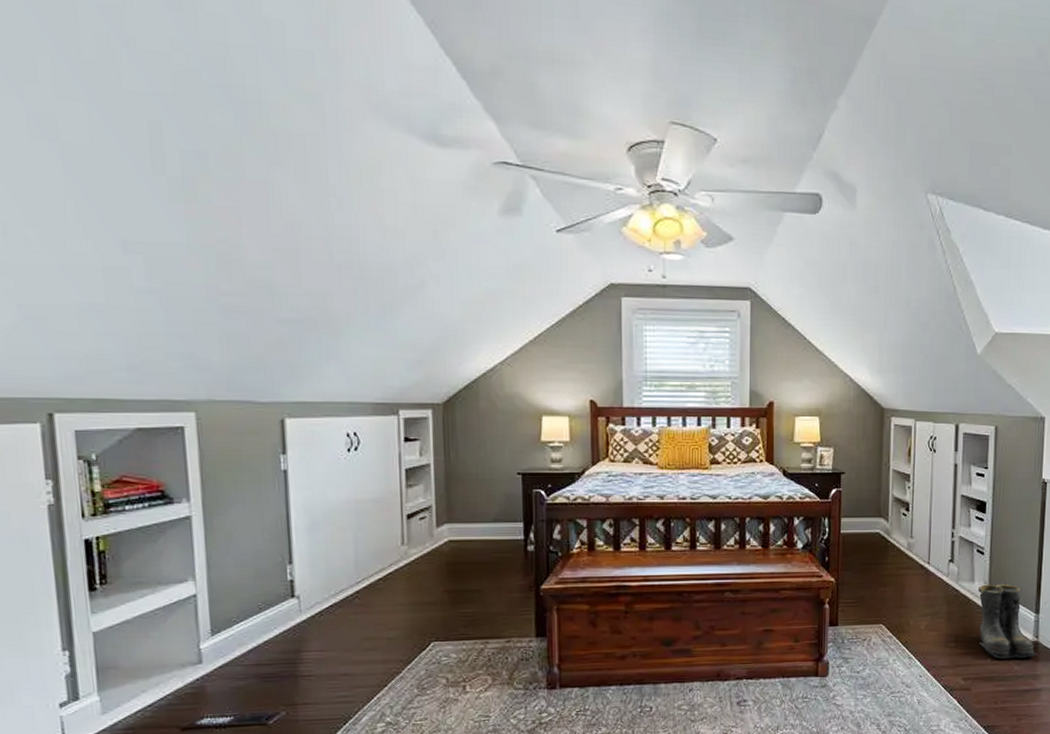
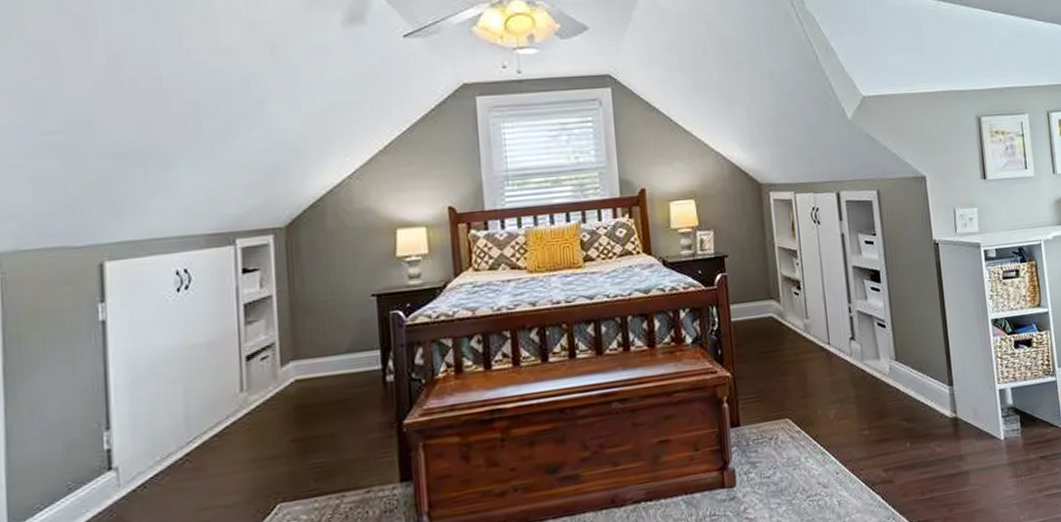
boots: present [977,583,1037,659] -> none [884,357,959,442]

